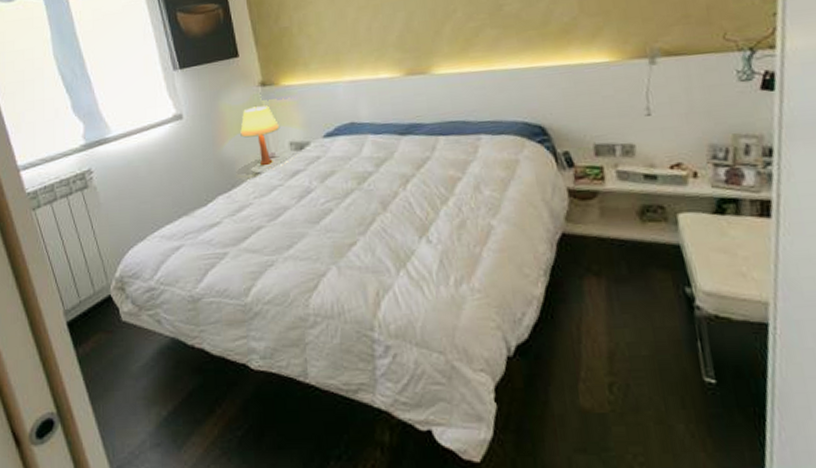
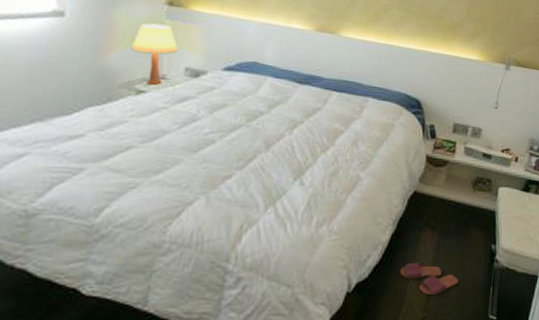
slippers: none [566,316,648,356] -> present [399,262,458,296]

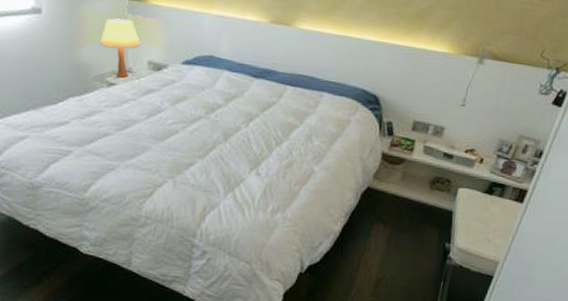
slippers: present [399,262,458,296] -> none [350,252,408,284]

